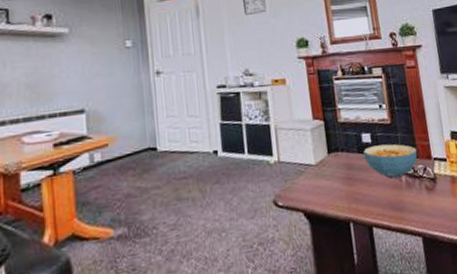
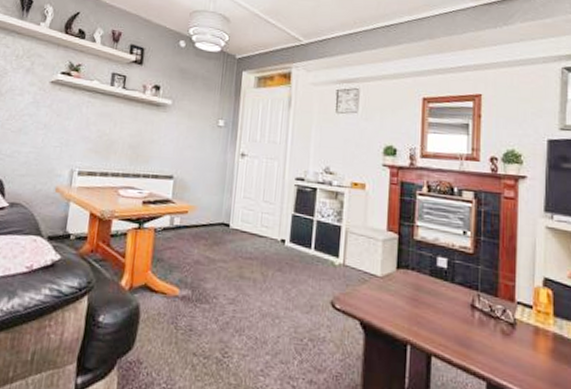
cereal bowl: present [363,144,418,179] -> none [436,272,499,313]

